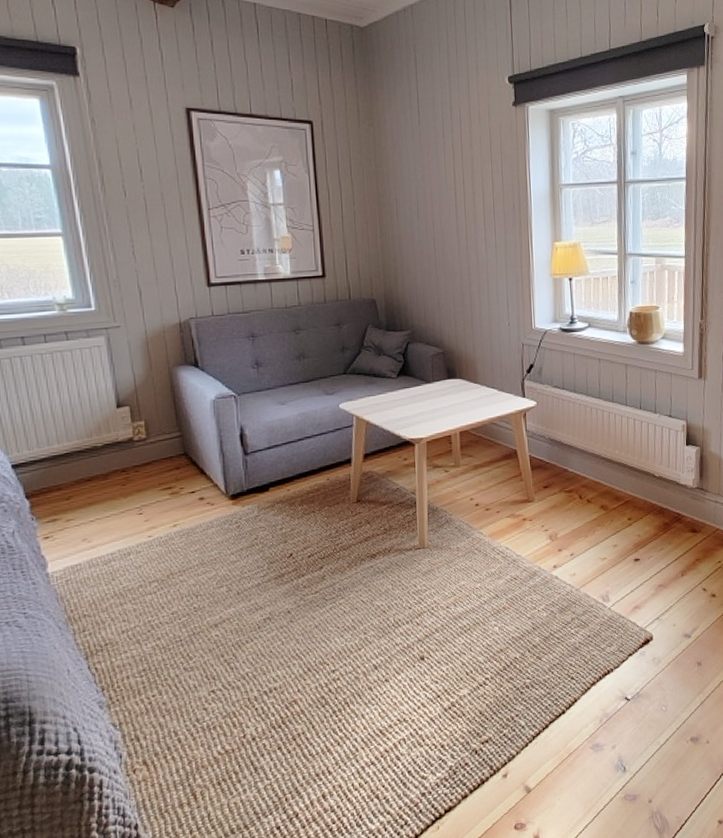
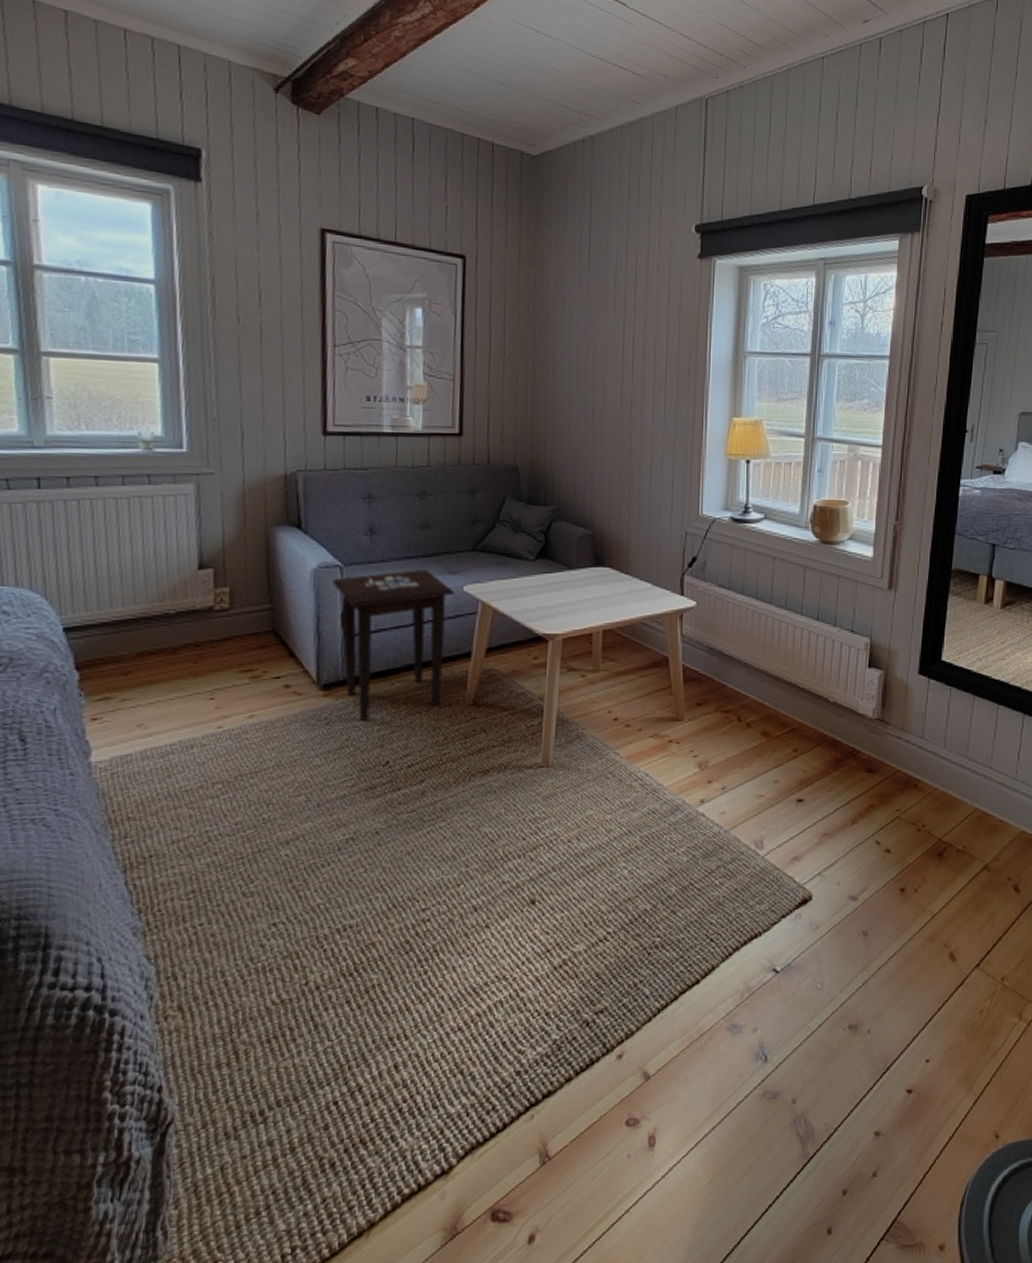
side table: none [229,392,333,522] -> present [332,569,456,721]

